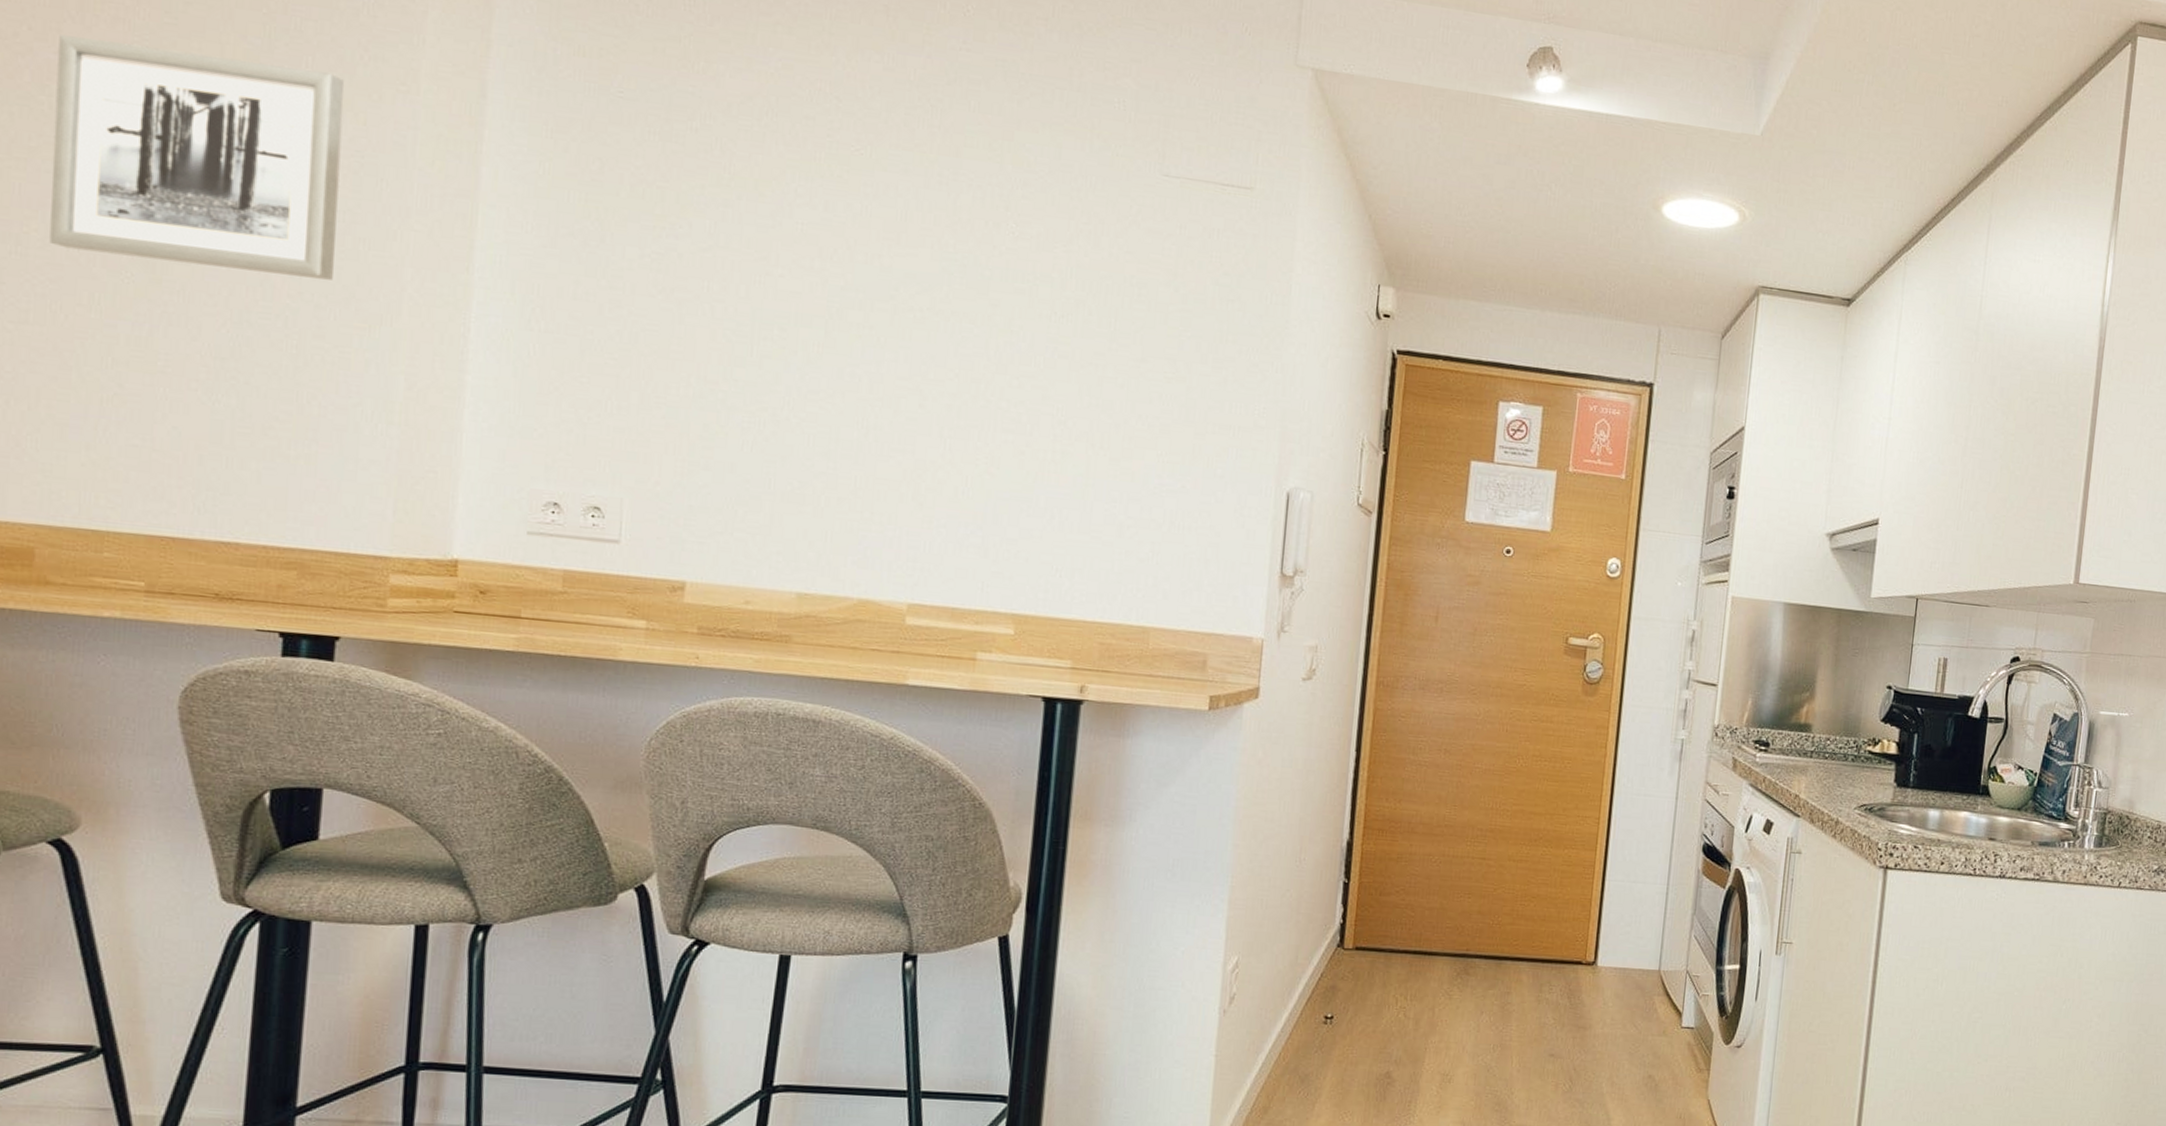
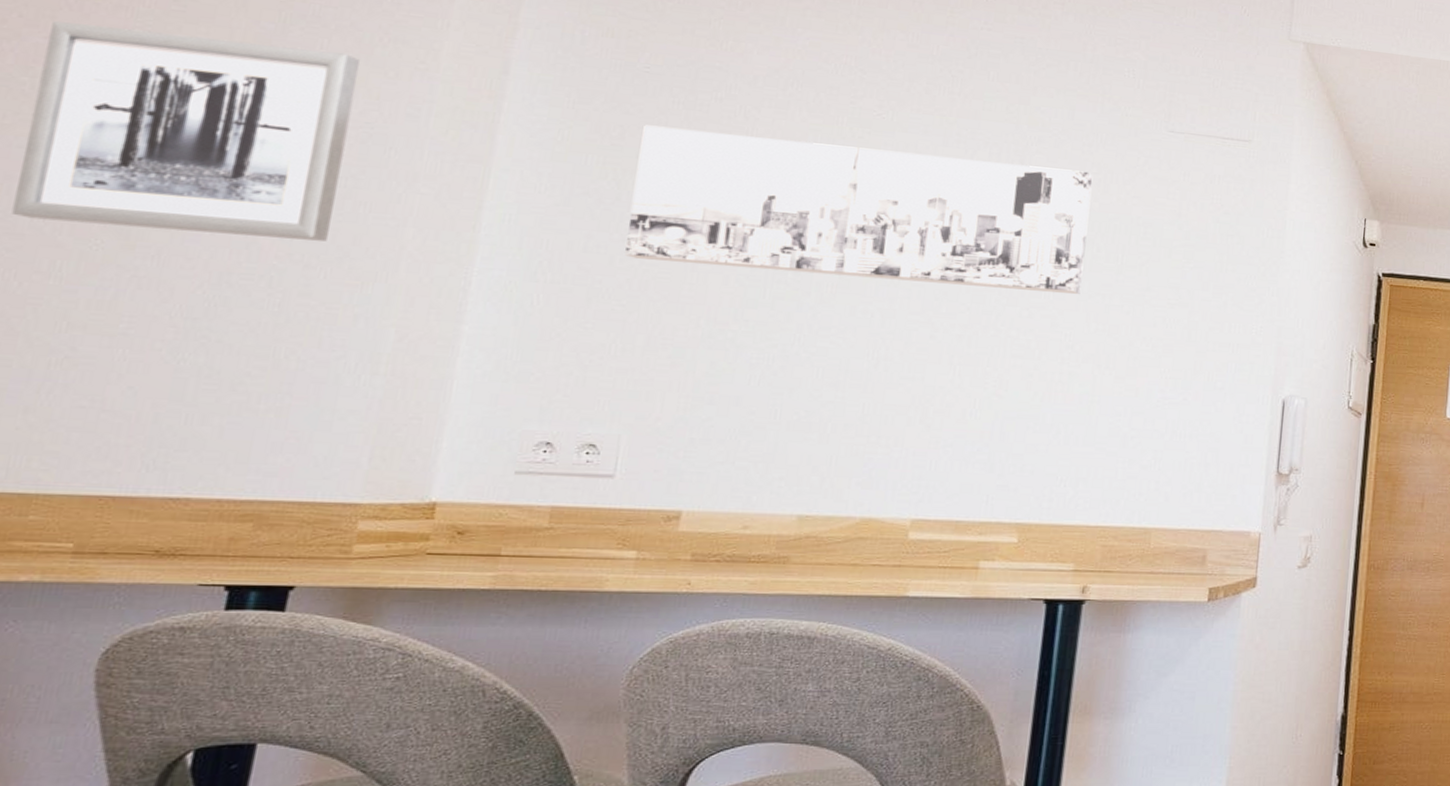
wall art: none [613,158,1083,364] -> present [625,125,1093,295]

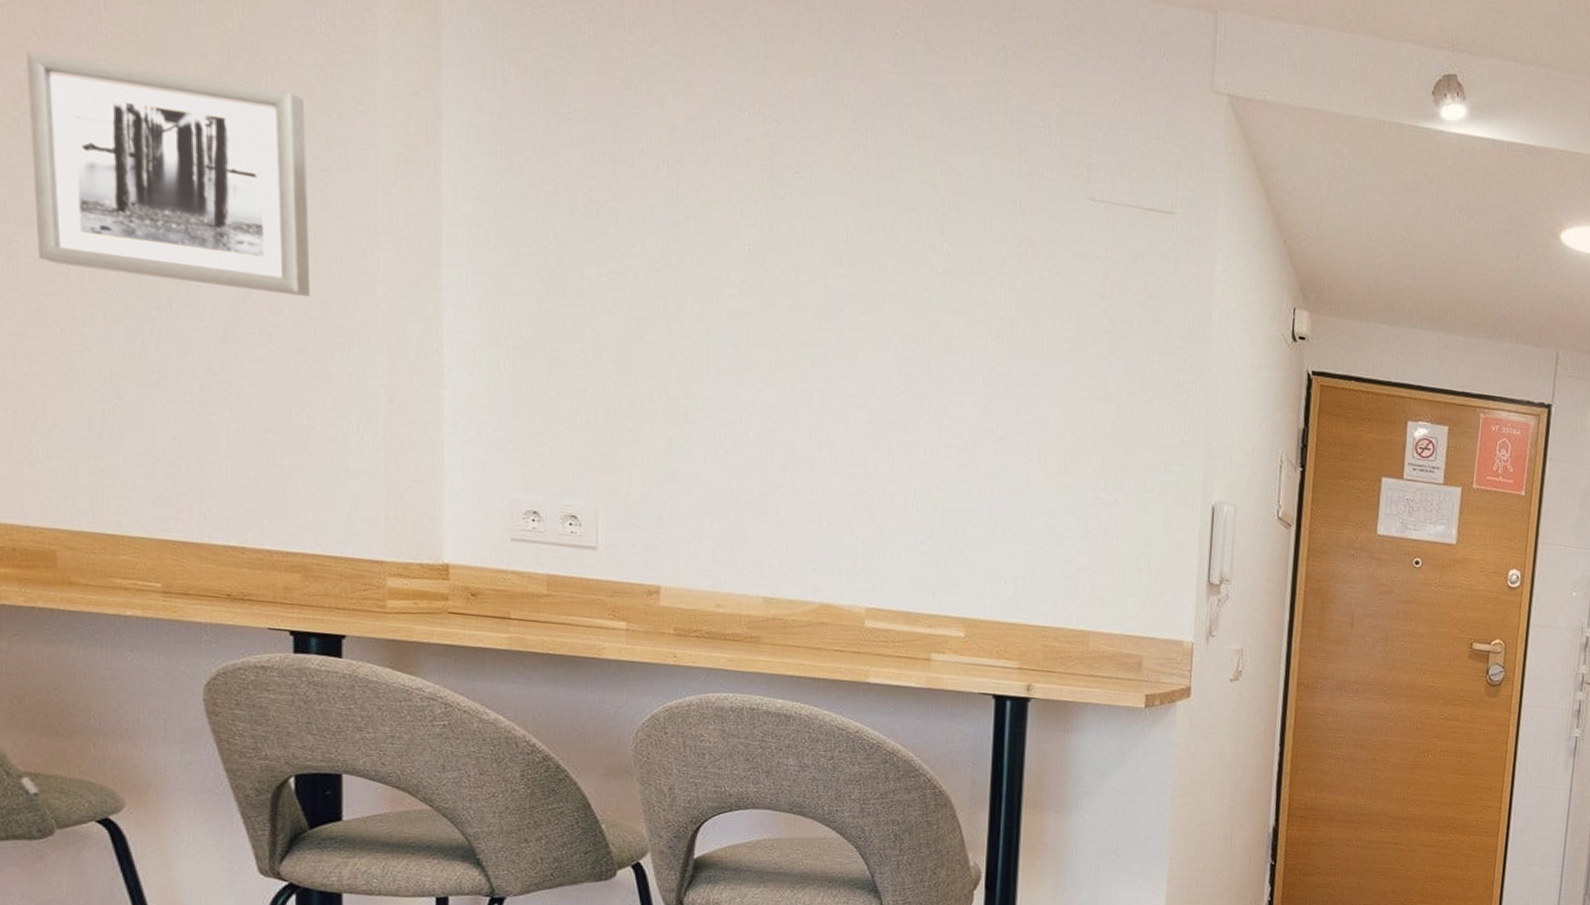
wall art: present [625,125,1093,295] -> none [574,178,1014,383]

